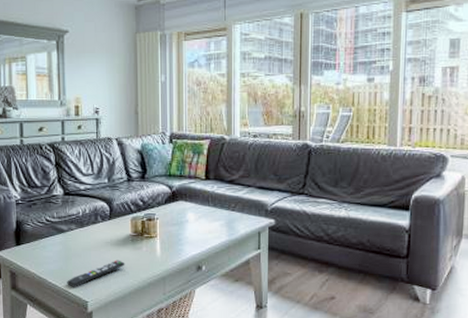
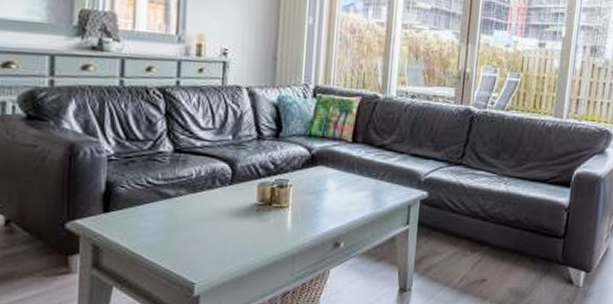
remote control: present [67,260,125,288] -> none [169,233,247,267]

